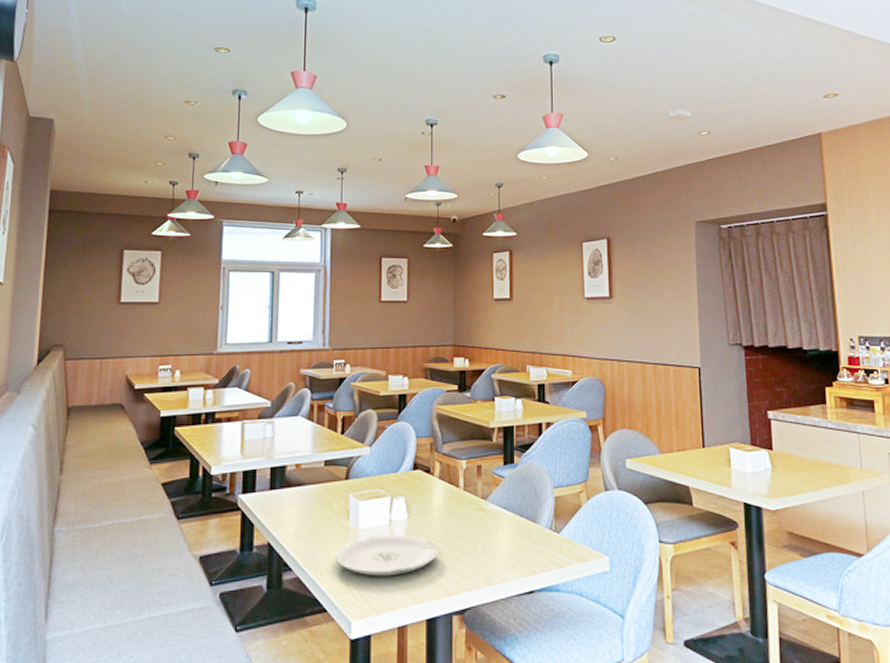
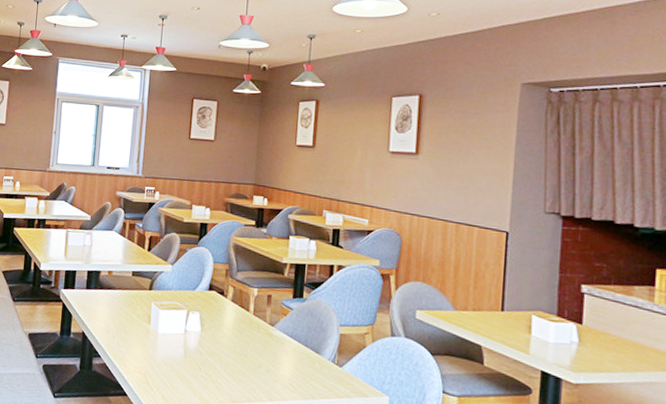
plate: present [334,535,439,576] -> none [136,341,227,377]

